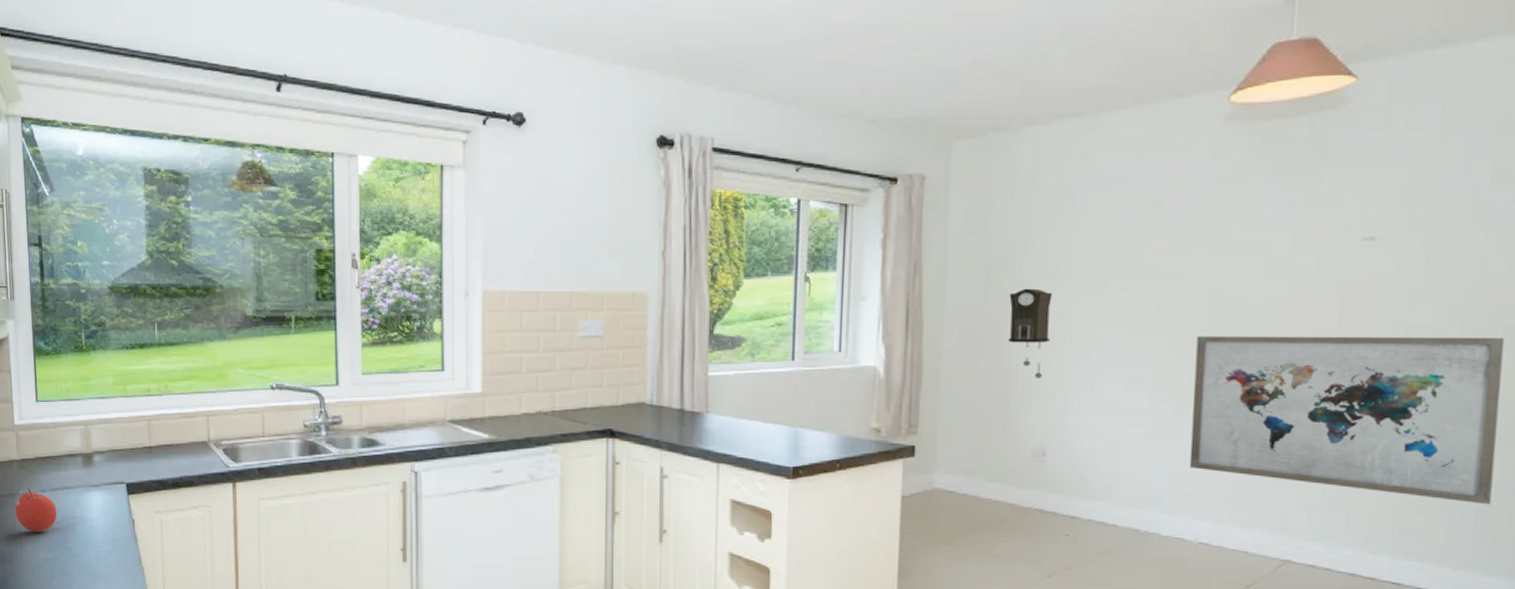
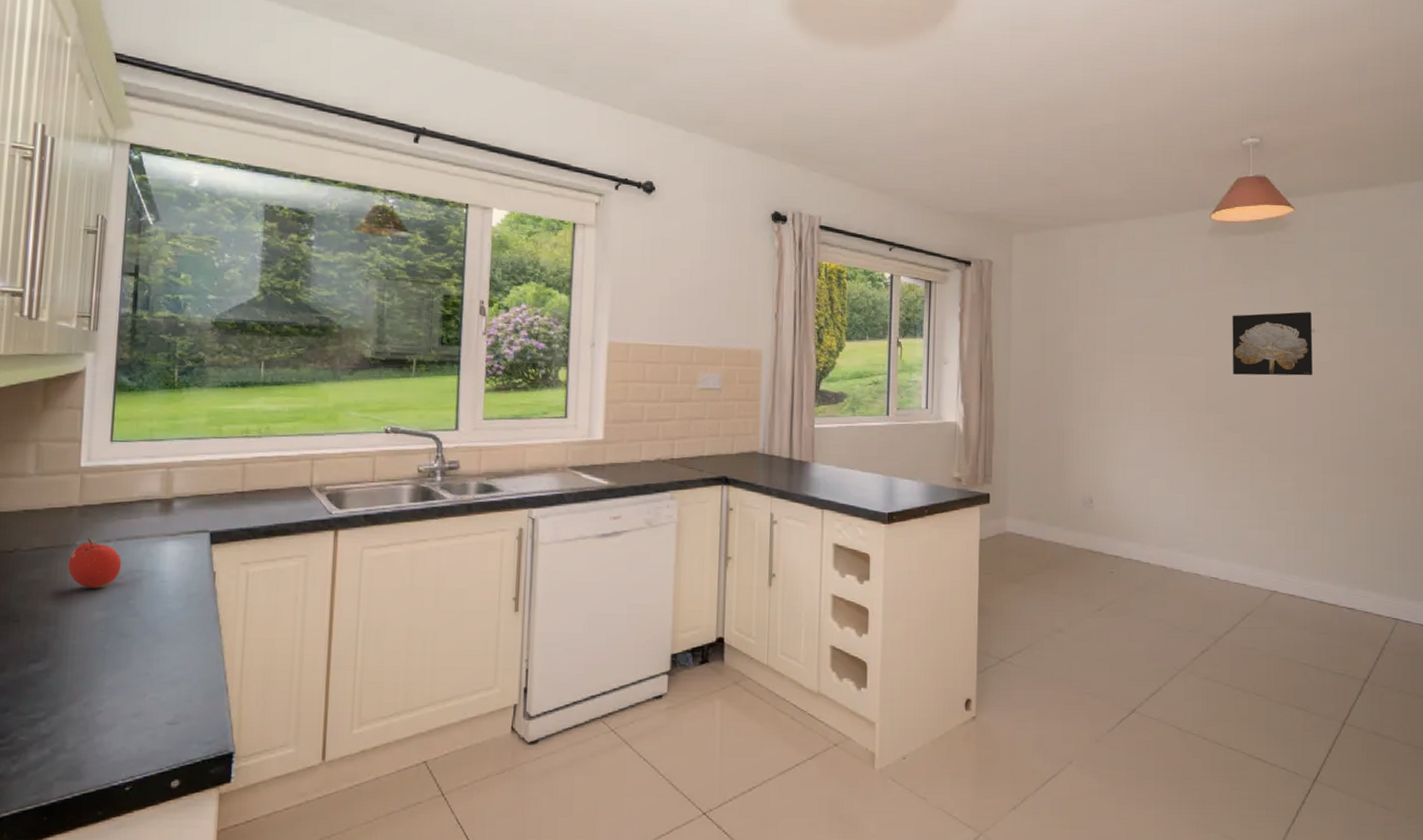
pendulum clock: present [1008,288,1052,378] -> none [1060,359,1092,436]
wall art: present [1189,336,1505,505] -> none [1199,403,1408,542]
wall art: none [1247,214,1372,299] -> present [1232,311,1313,376]

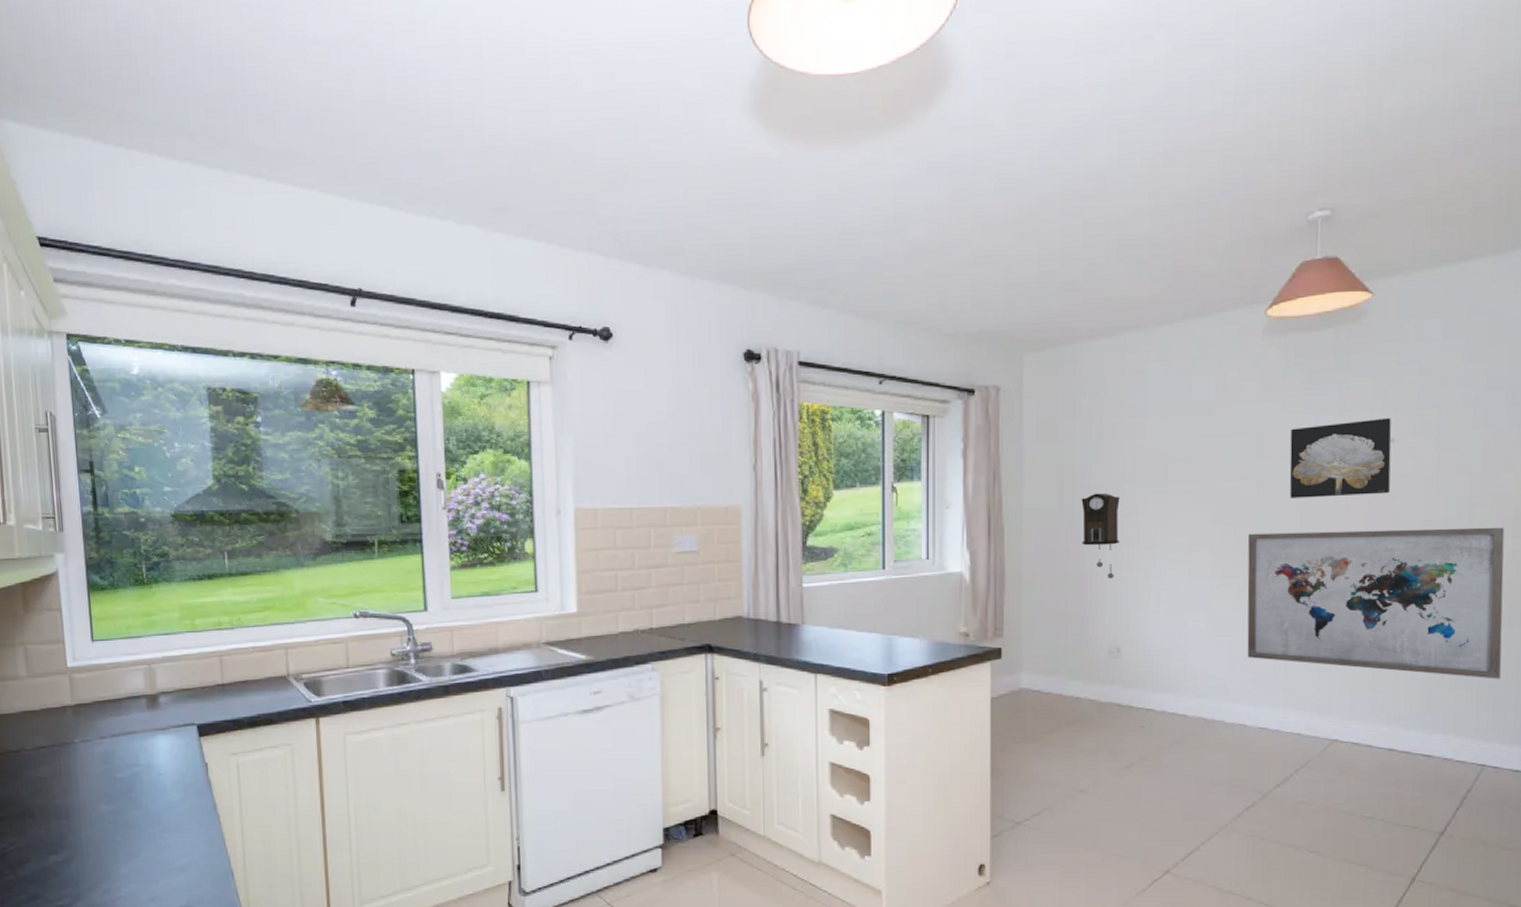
fruit: present [67,538,122,588] -> none [69,736,119,783]
pendulum clock: none [1060,359,1092,436] -> present [1081,493,1120,579]
wall art: none [1199,403,1408,542] -> present [1247,527,1505,679]

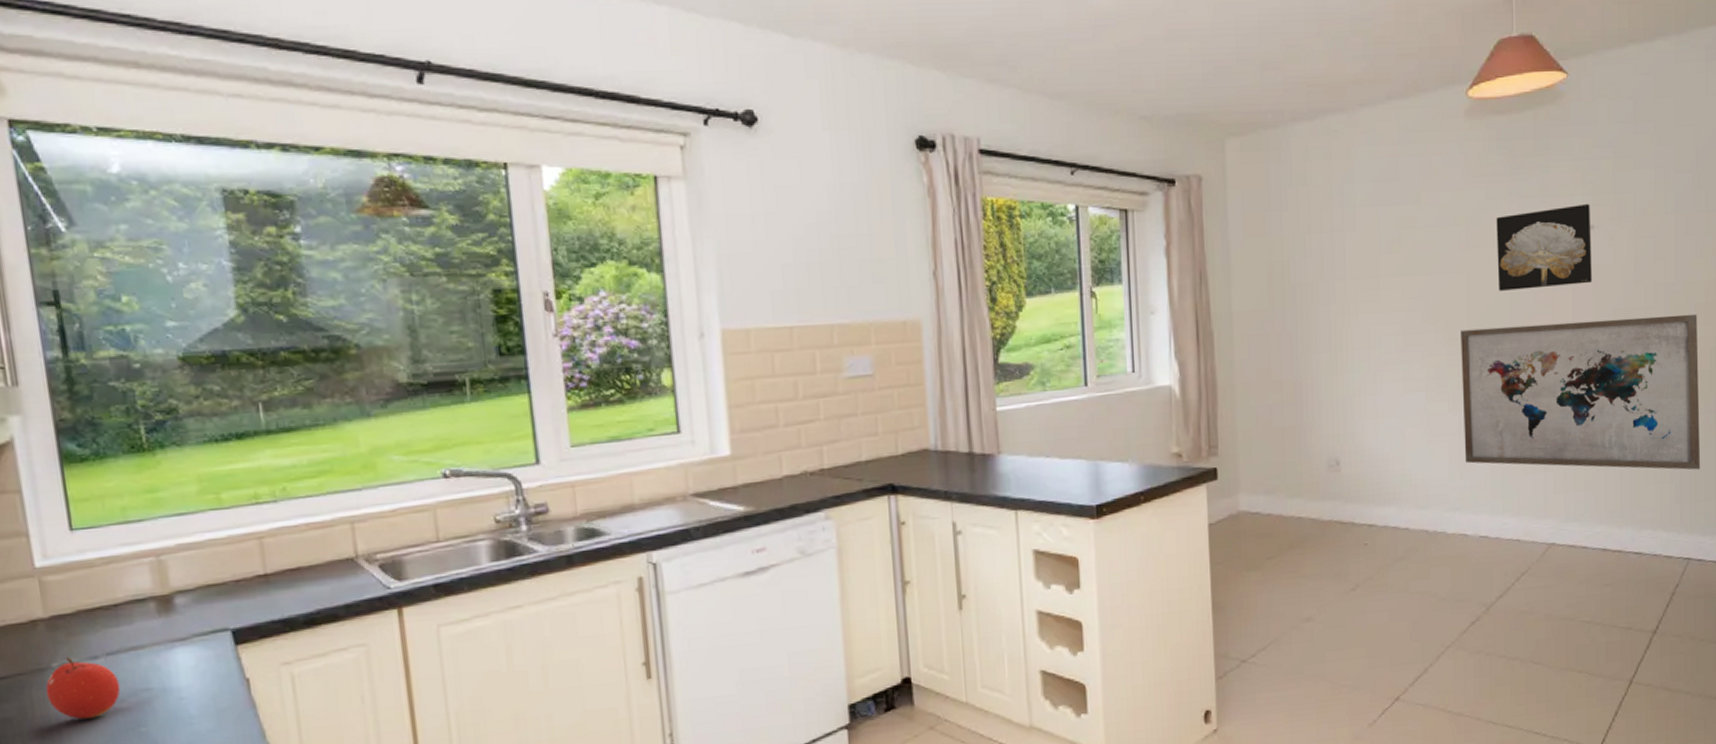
fruit: none [69,736,119,783] -> present [45,657,121,720]
pendulum clock: present [1081,493,1120,579] -> none [1292,291,1333,385]

